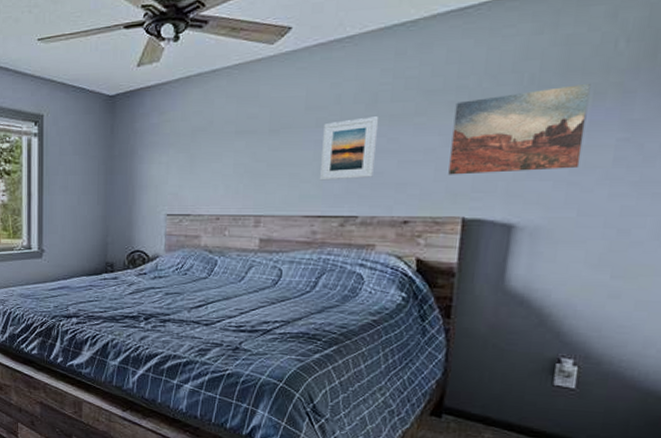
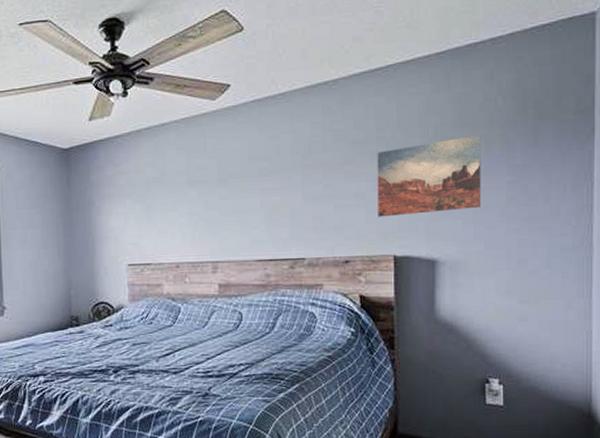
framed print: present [320,116,378,181] -> none [267,165,314,226]

